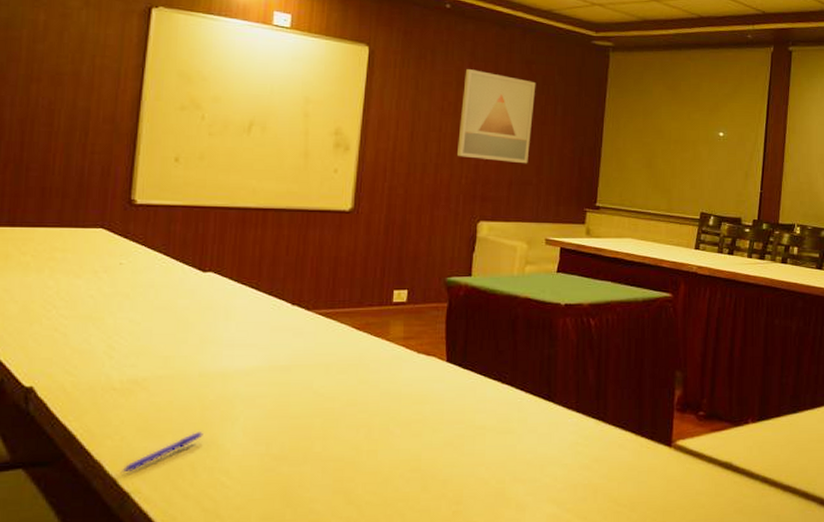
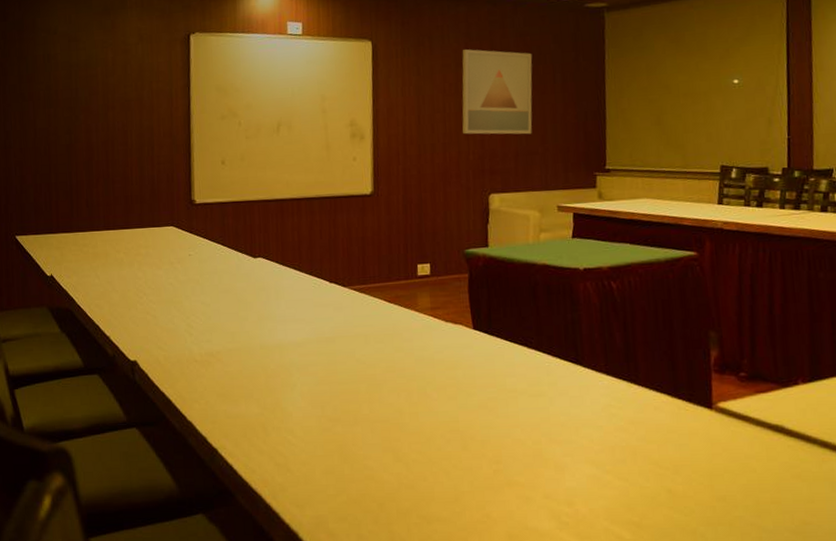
pen: present [120,432,203,473] -> none [208,397,269,432]

